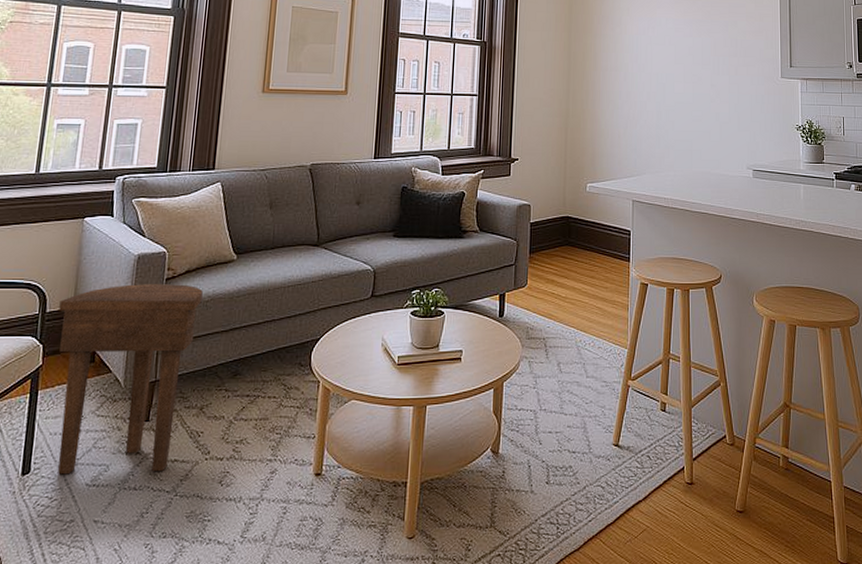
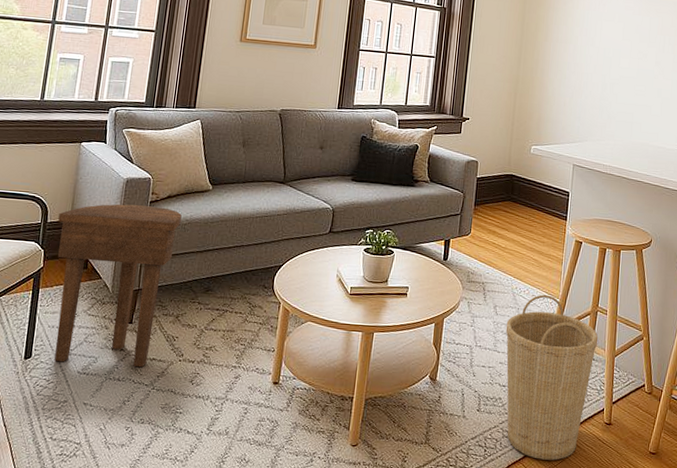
basket: none [572,345,673,532] -> present [505,294,599,460]

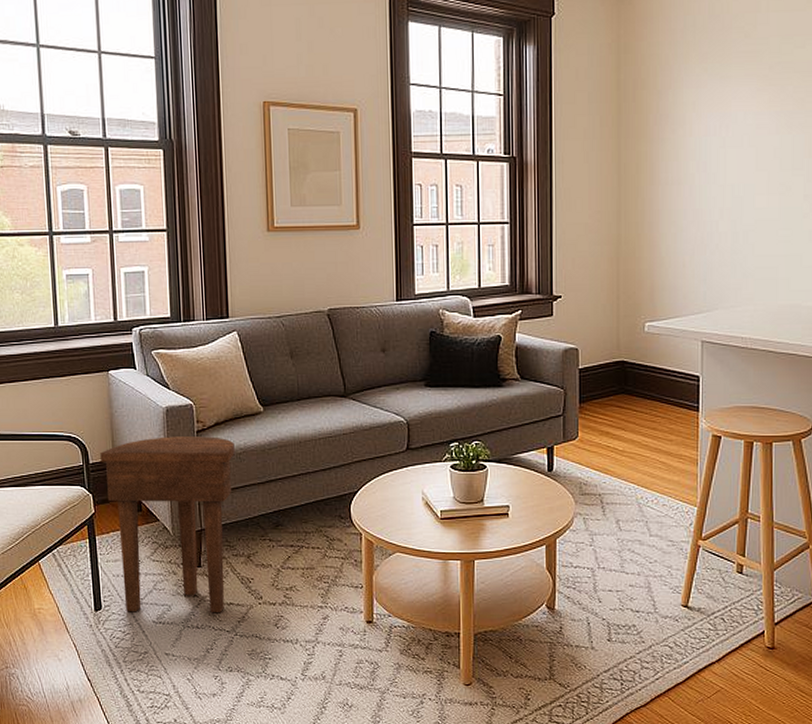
basket: present [505,294,599,460] -> none [633,503,751,692]

